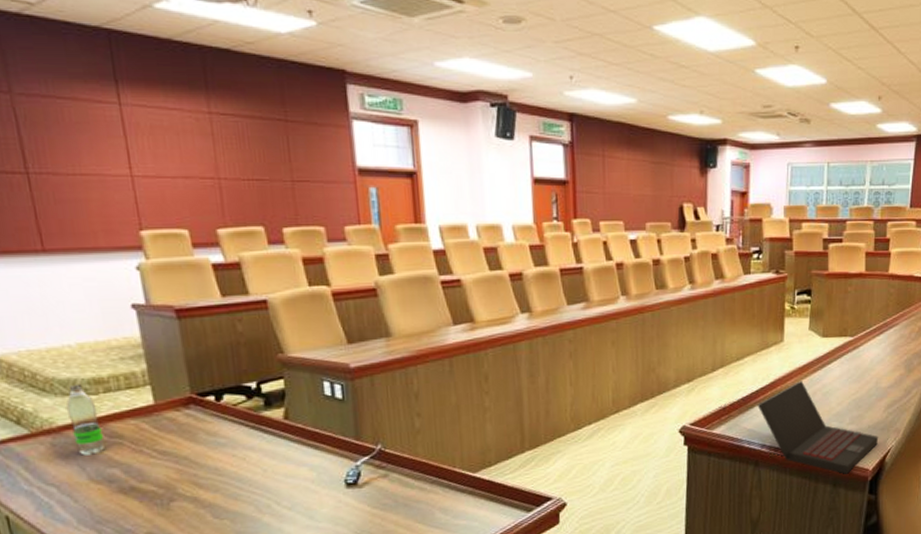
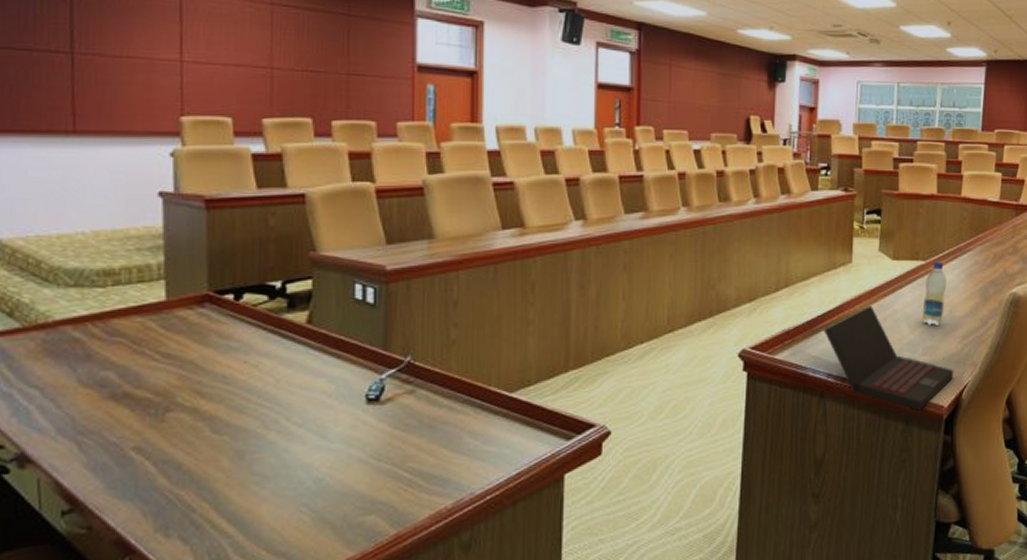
bottle: present [65,383,106,456] -> none [67,274,104,355]
bottle: none [850,337,873,397] -> present [922,261,947,326]

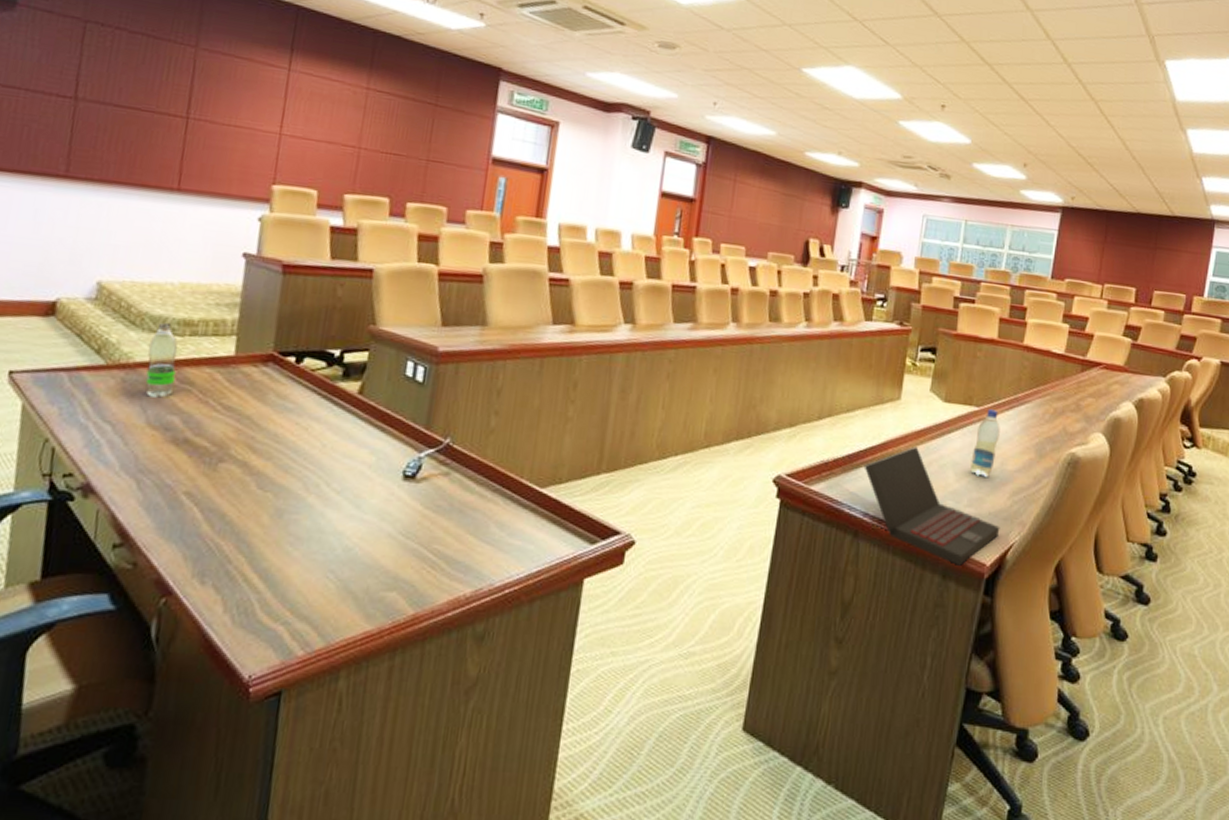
bottle: none [67,274,104,355] -> present [145,322,178,398]

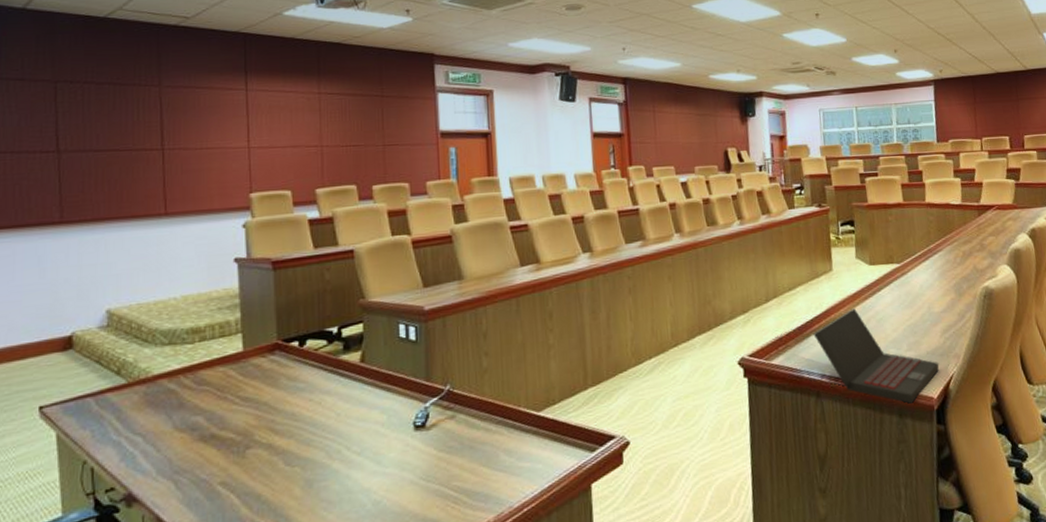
bottle: present [145,322,178,398] -> none [163,334,194,404]
bottle: present [970,409,1000,477] -> none [902,263,923,323]

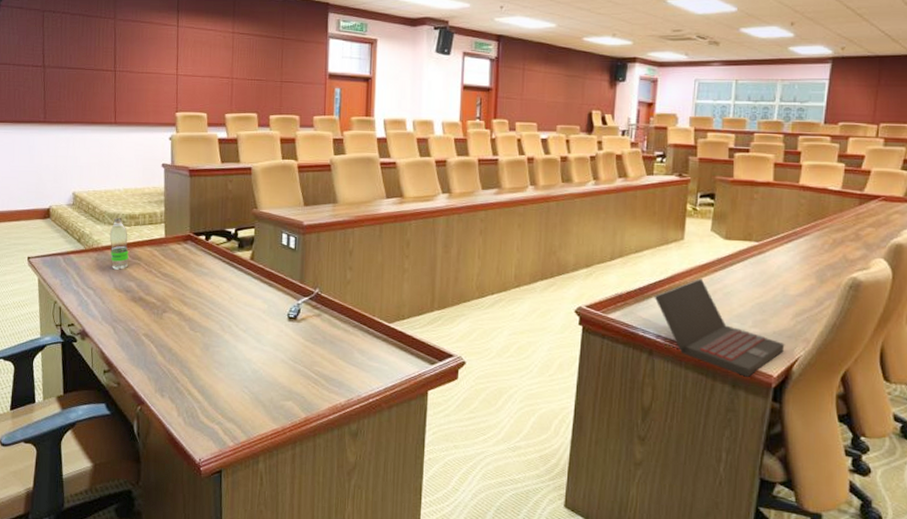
bottle: none [163,334,194,404] -> present [109,217,129,270]

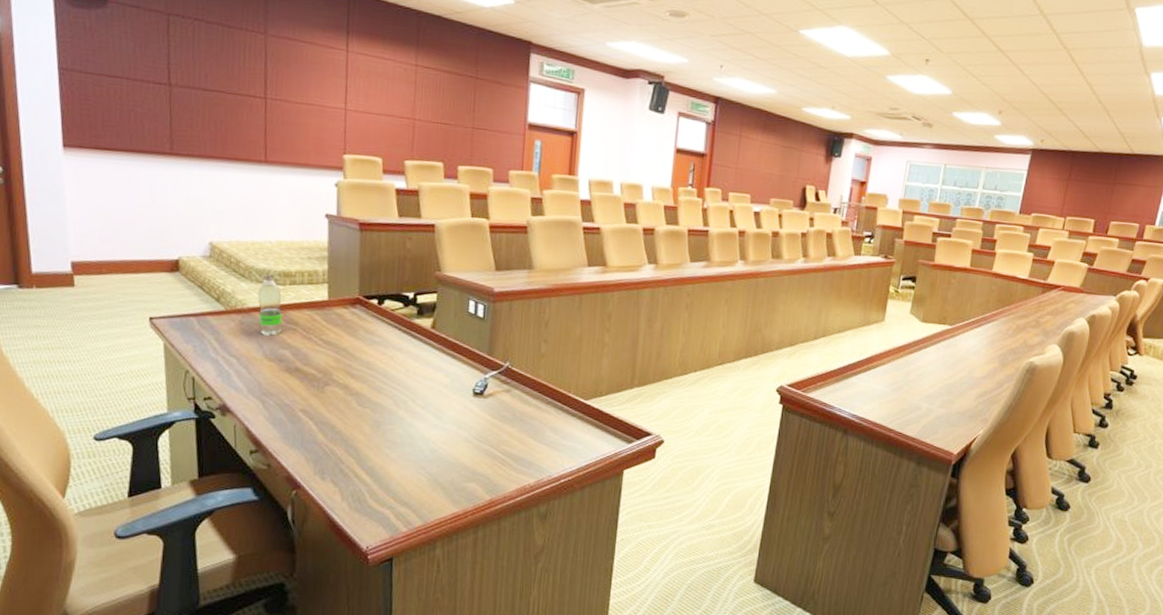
laptop: present [654,278,785,378] -> none [852,360,967,456]

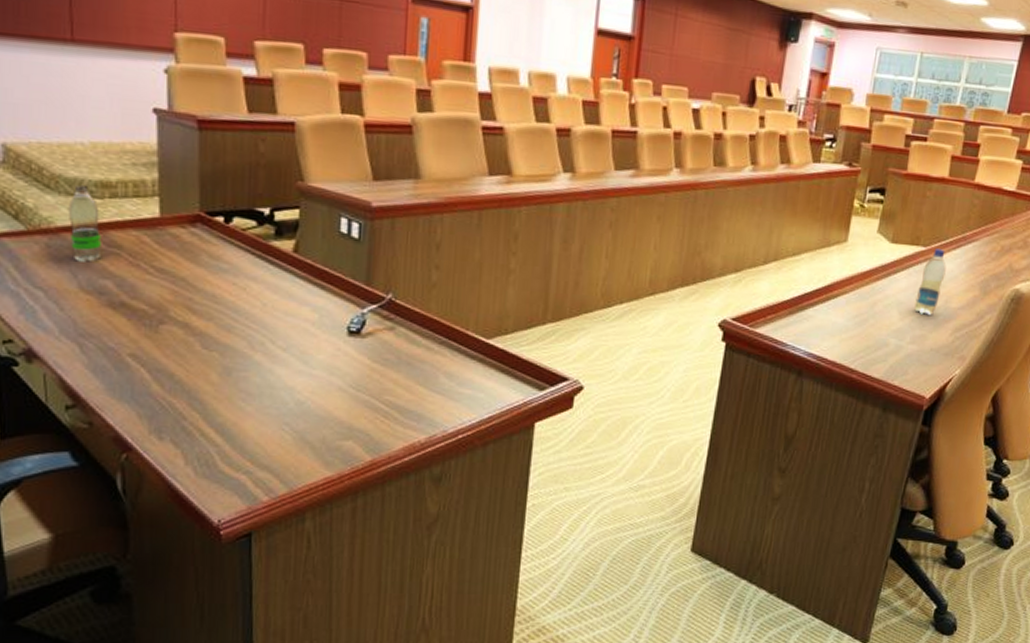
bottle: none [943,327,970,383] -> present [914,248,946,315]

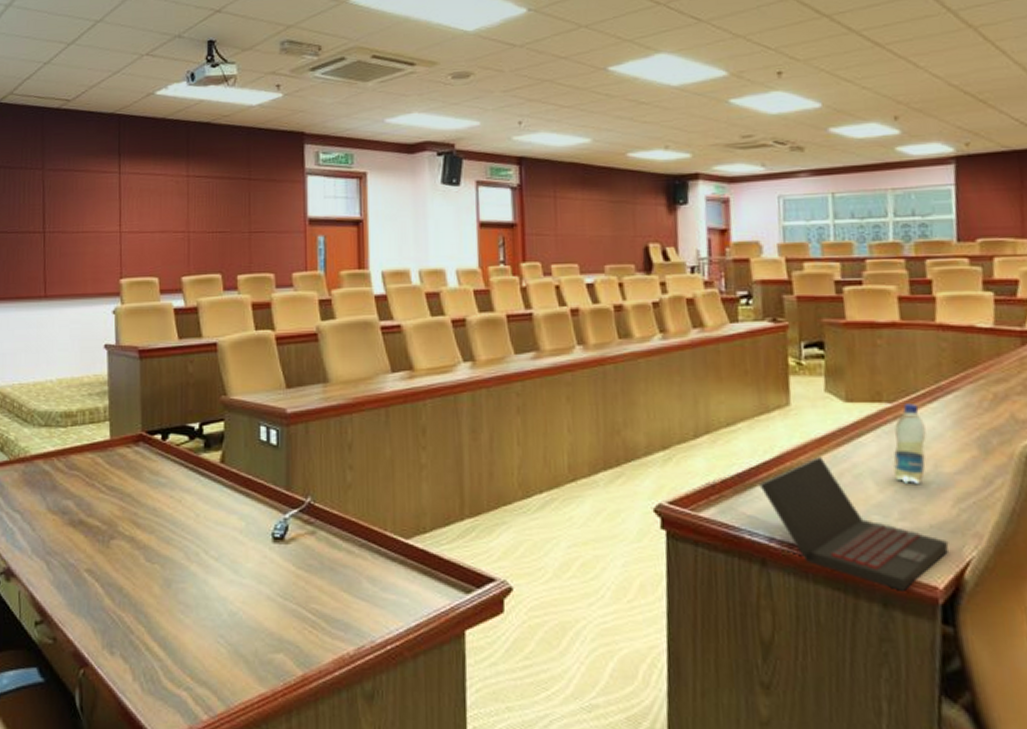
bottle: present [67,184,102,263] -> none [40,416,66,485]
laptop: none [809,288,941,400] -> present [759,457,949,593]

